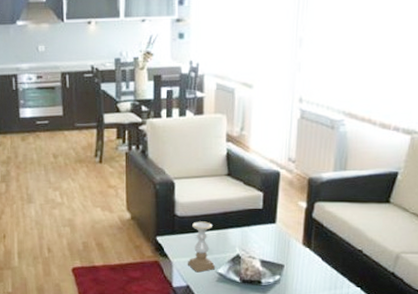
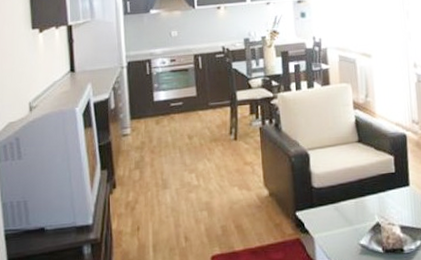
candle holder: present [187,221,216,273] -> none [328,191,358,247]

